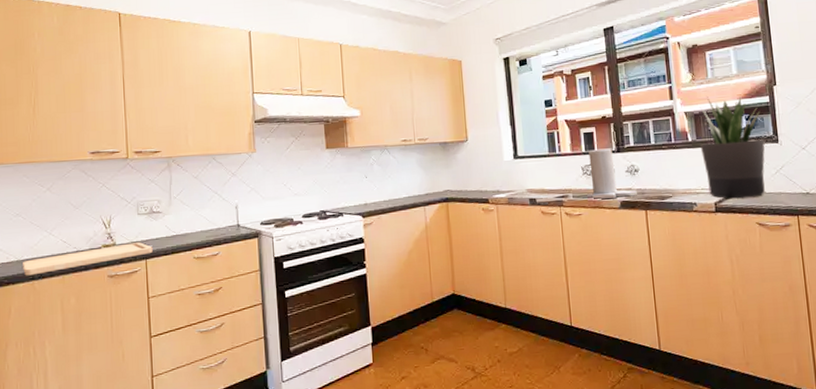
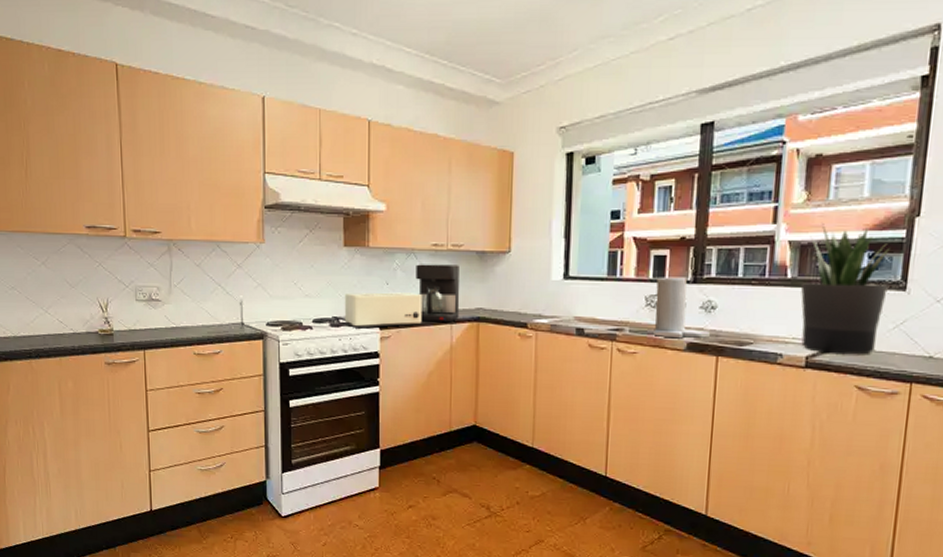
cutting board: present [23,242,153,276] -> none [20,330,151,354]
toaster: none [329,182,399,219] -> present [344,292,422,329]
coffee maker: none [389,155,431,207] -> present [415,264,460,323]

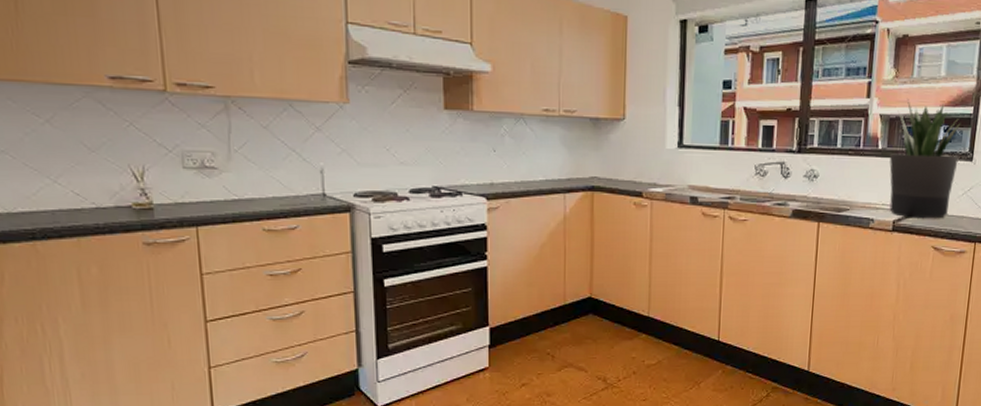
toaster: present [344,292,422,329] -> none [446,160,533,199]
coffee maker: present [415,264,460,323] -> none [525,130,573,192]
paper towel: present [652,277,711,339] -> none [761,146,813,206]

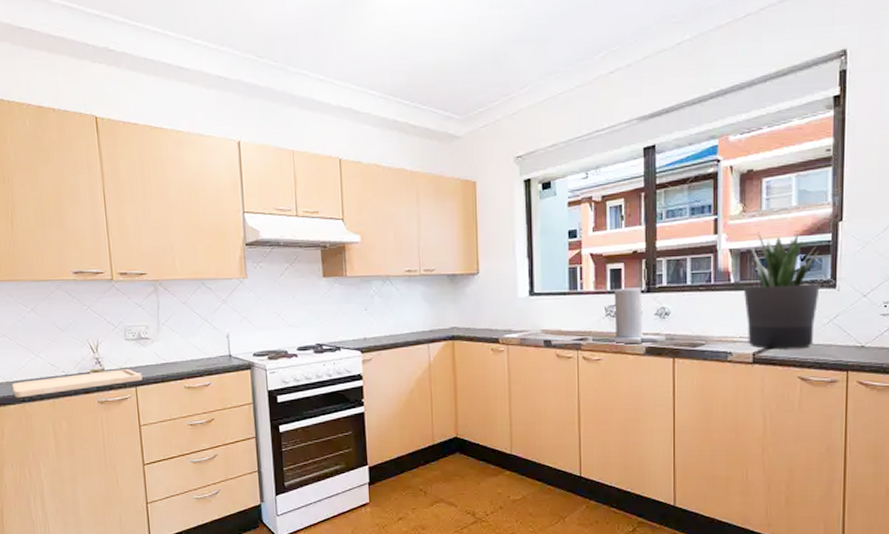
cutting board: none [16,204,206,234] -> present [12,369,142,398]
paper towel: none [761,146,813,206] -> present [613,287,667,344]

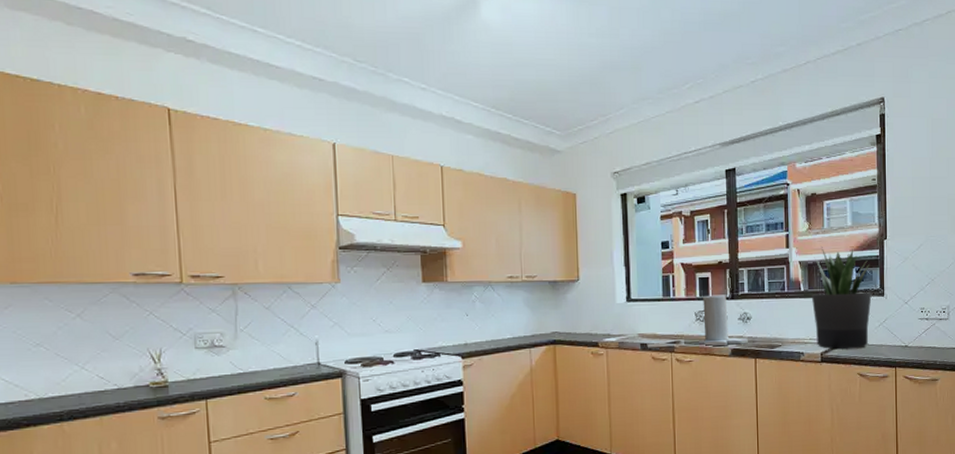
cutting board: present [12,369,142,398] -> none [47,380,215,417]

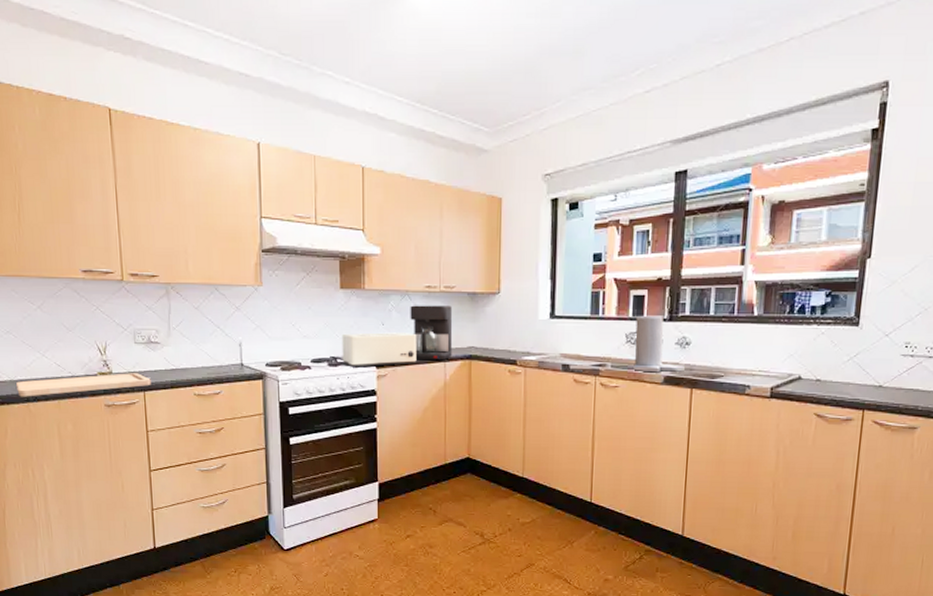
cutting board: none [47,380,215,417] -> present [16,373,151,397]
toaster: none [425,322,502,359] -> present [341,332,417,368]
coffee maker: none [493,294,537,348] -> present [410,305,453,361]
planter: present [811,247,872,349] -> none [766,265,845,386]

